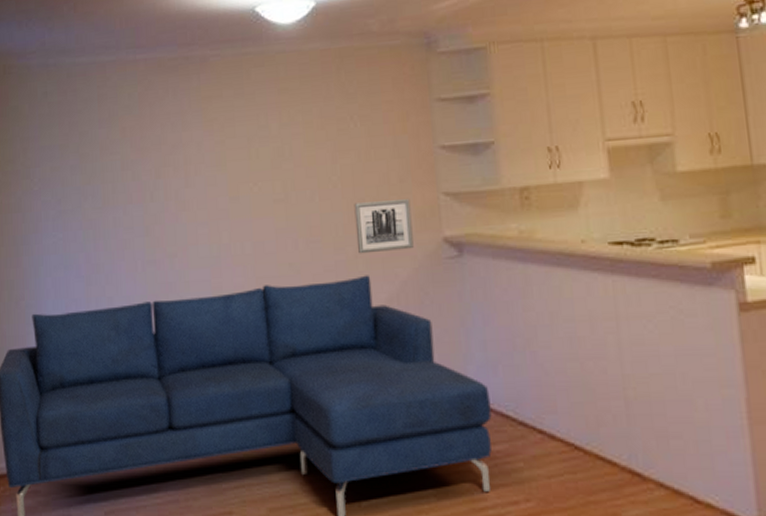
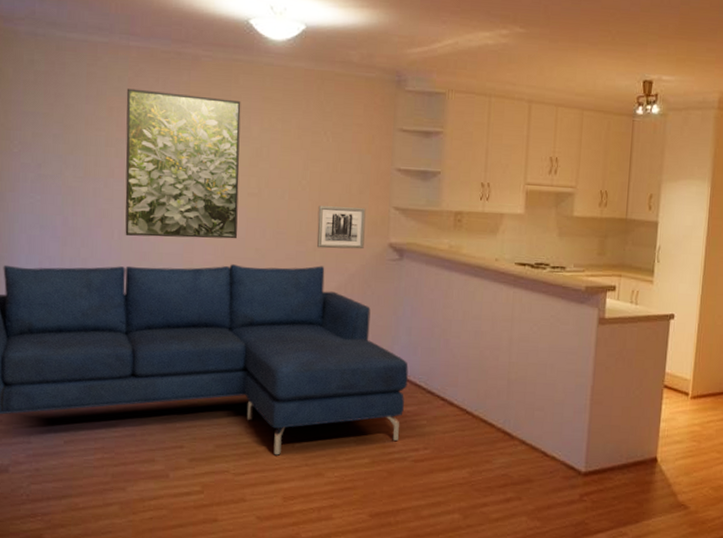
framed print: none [137,98,268,267] -> present [125,88,241,239]

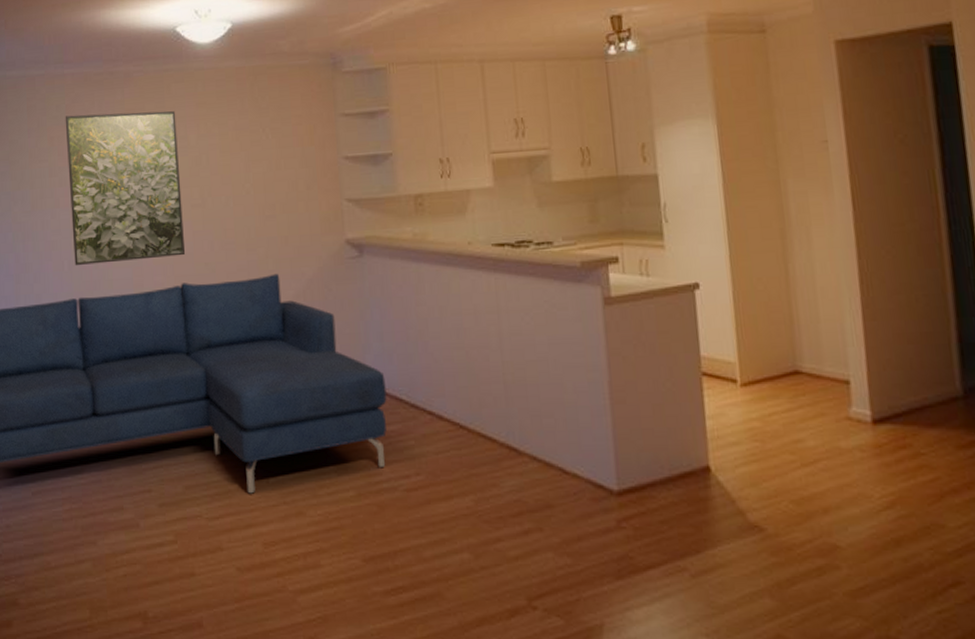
wall art: present [316,205,366,249] -> none [265,205,319,255]

